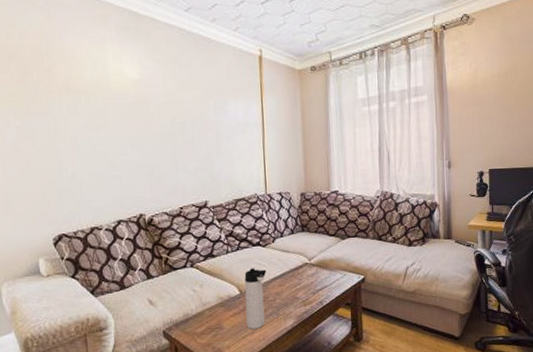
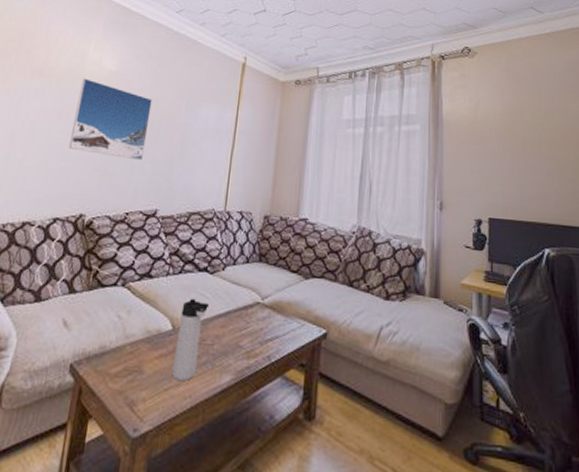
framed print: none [109,89,185,161] -> present [68,78,153,161]

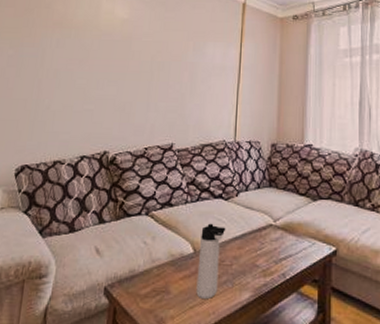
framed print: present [68,78,153,161] -> none [89,27,162,100]

